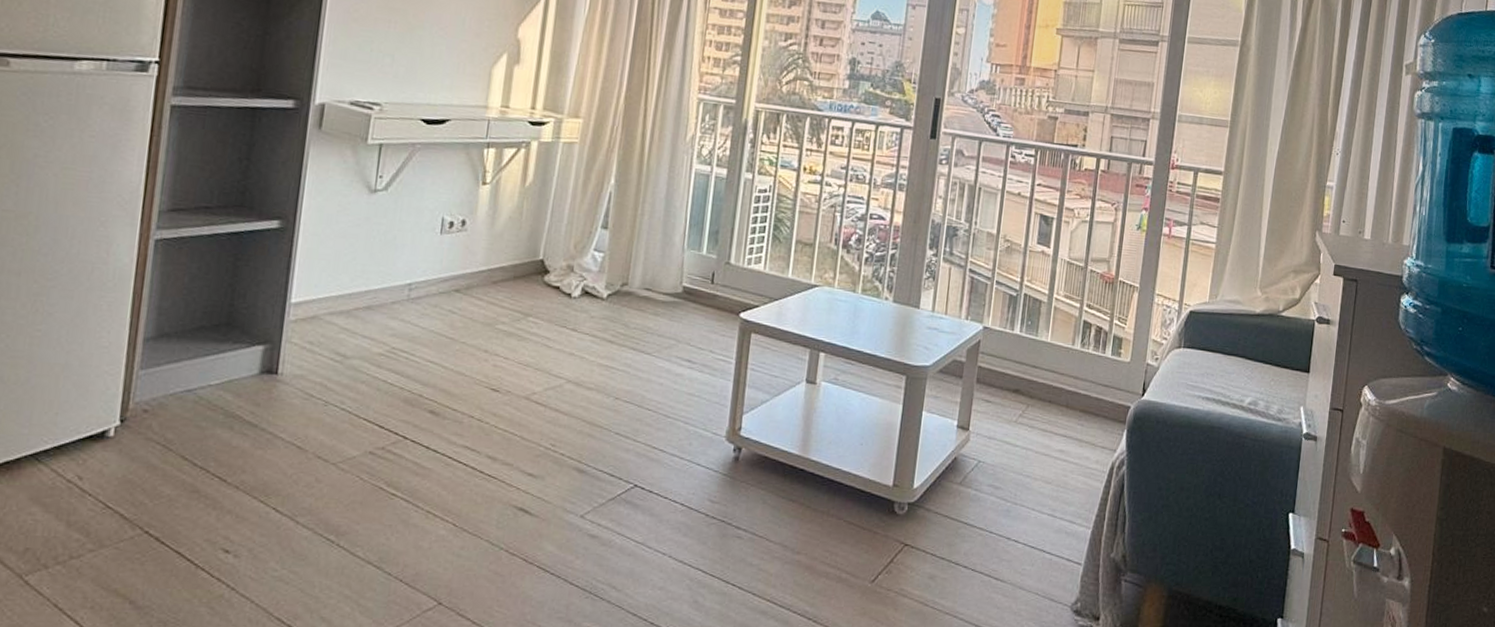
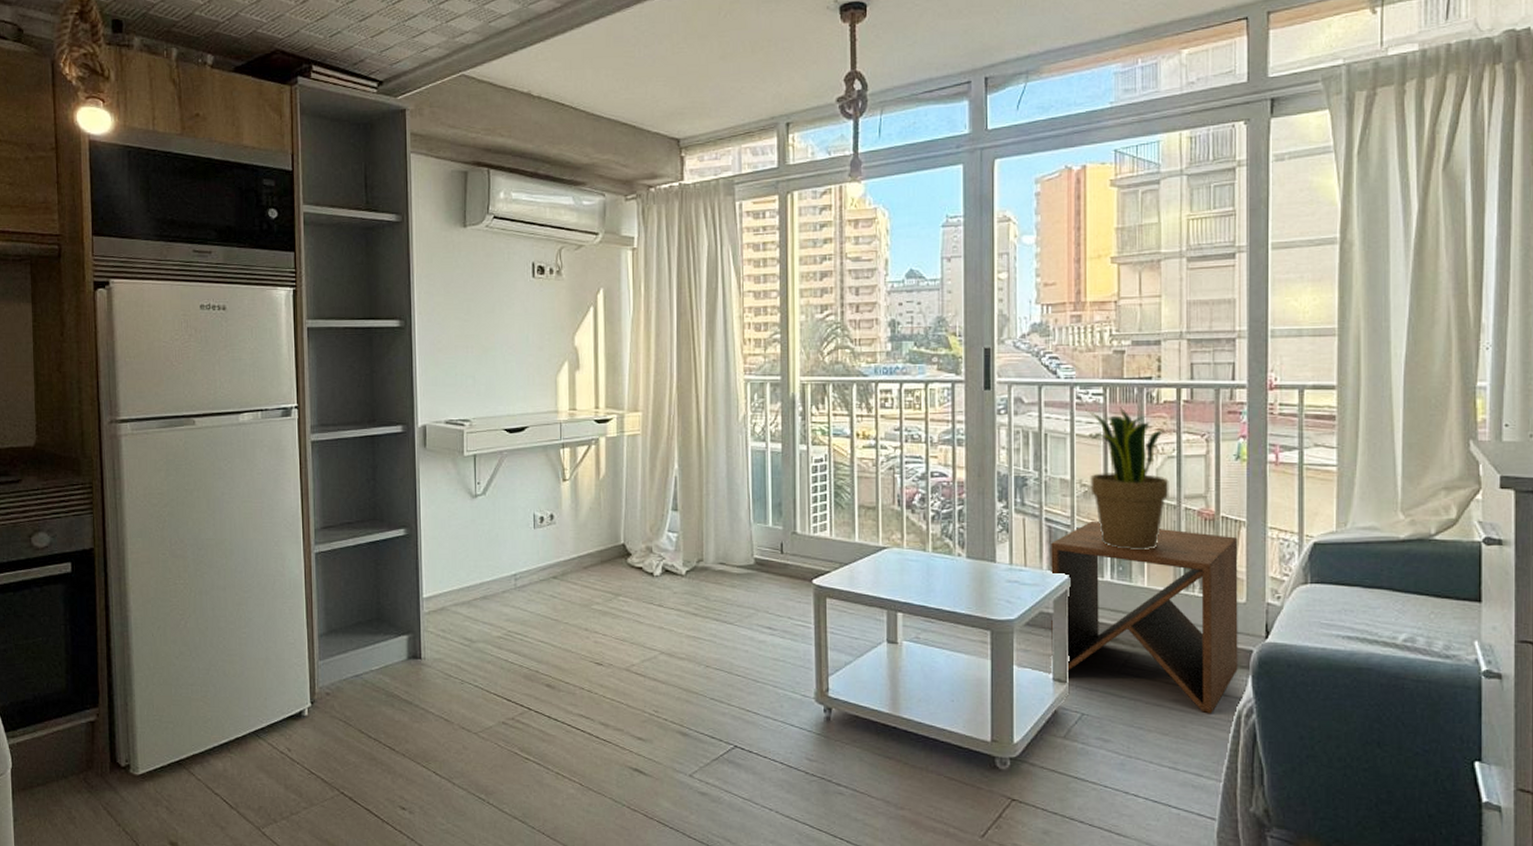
side table: none [958,275,1130,465] -> present [1051,521,1238,714]
potted plant: none [1012,168,1082,307] -> present [1086,407,1169,549]

